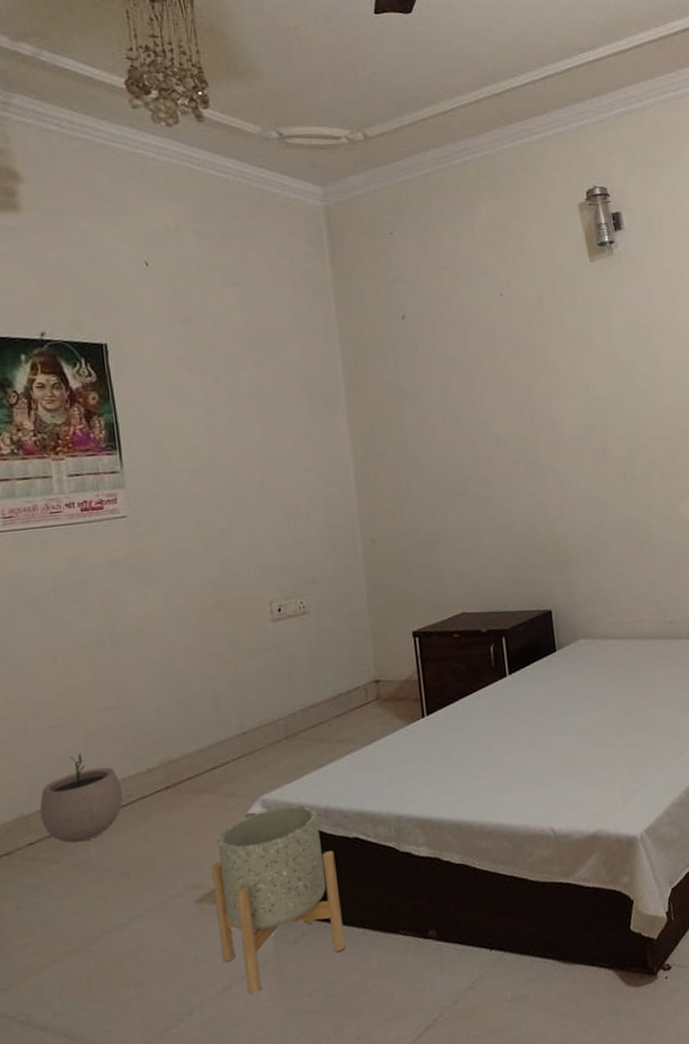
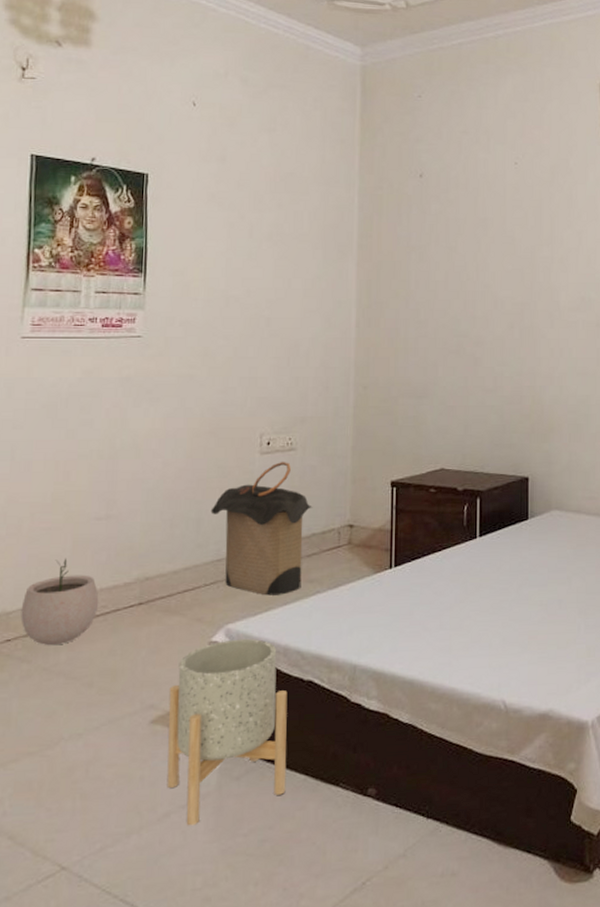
laundry hamper: none [228,625,335,761] -> present [210,461,313,596]

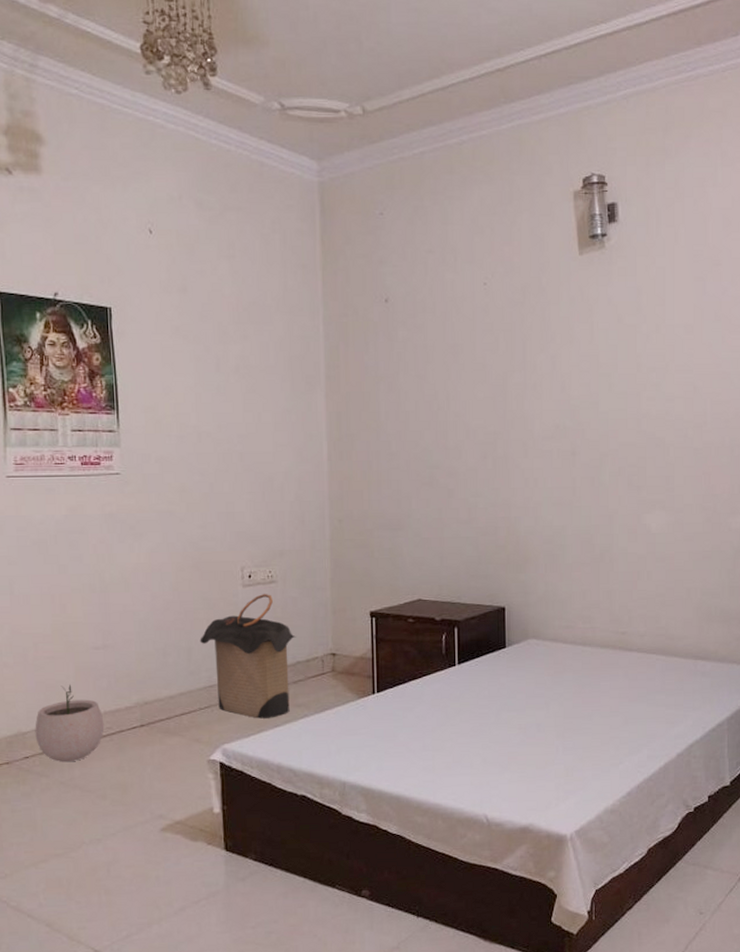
planter: present [167,638,288,826] -> none [175,757,287,919]

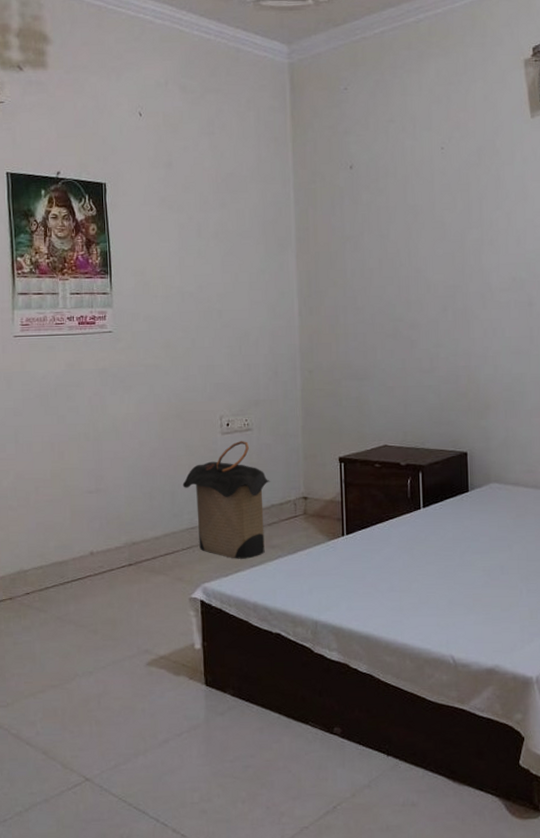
plant pot: present [35,684,104,763] -> none [35,525,97,599]

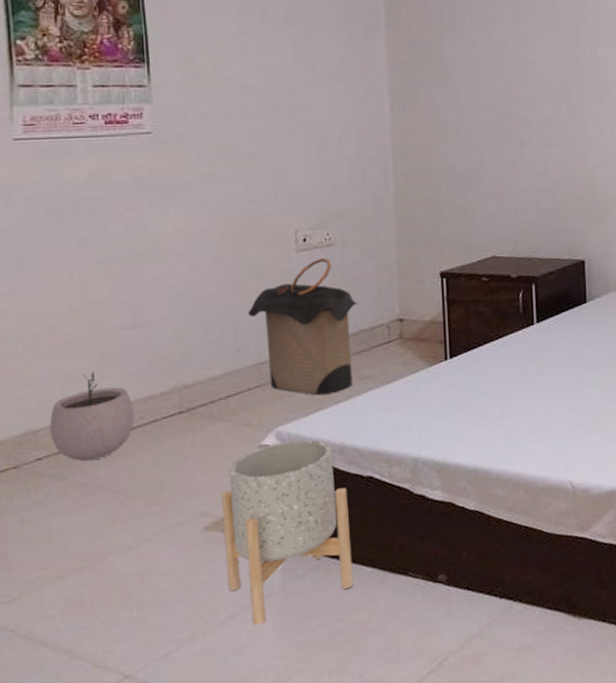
plant pot: none [35,525,97,599] -> present [49,371,135,462]
planter: none [160,596,263,751] -> present [221,439,354,626]

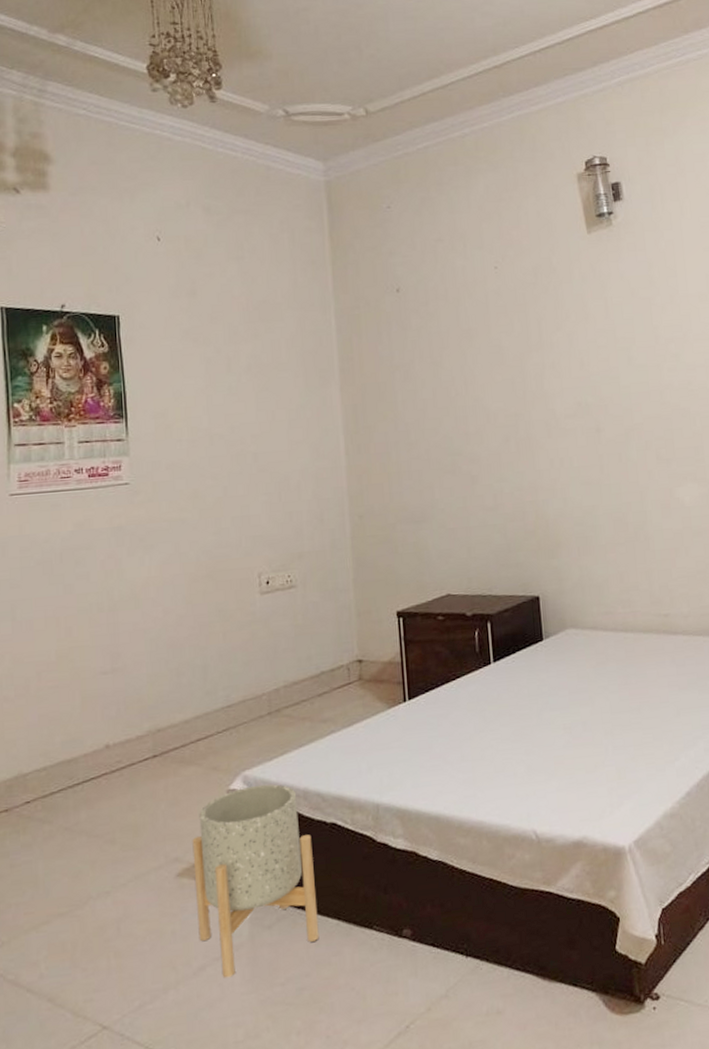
plant pot: present [49,371,135,462] -> none [37,715,114,805]
laundry hamper: present [248,257,358,396] -> none [216,599,319,739]

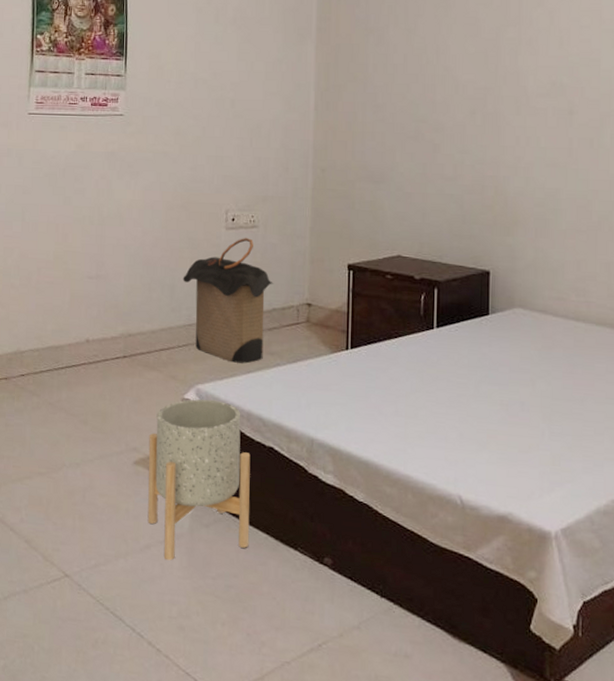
laundry hamper: none [216,599,319,739] -> present [183,237,274,364]

